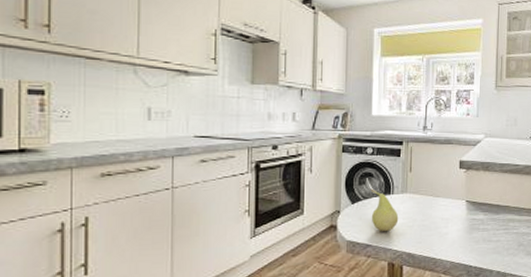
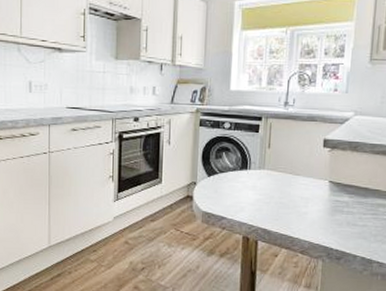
fruit: present [370,188,399,232] -> none [226,163,255,206]

